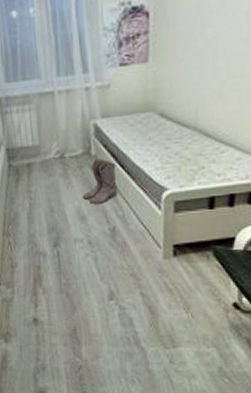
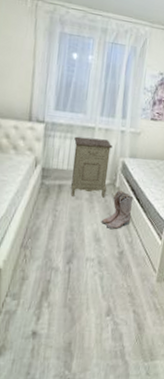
nightstand: none [33,103,82,174] -> present [71,136,112,198]

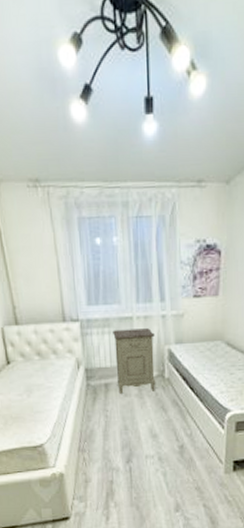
boots: present [101,189,134,230] -> none [155,380,187,424]

